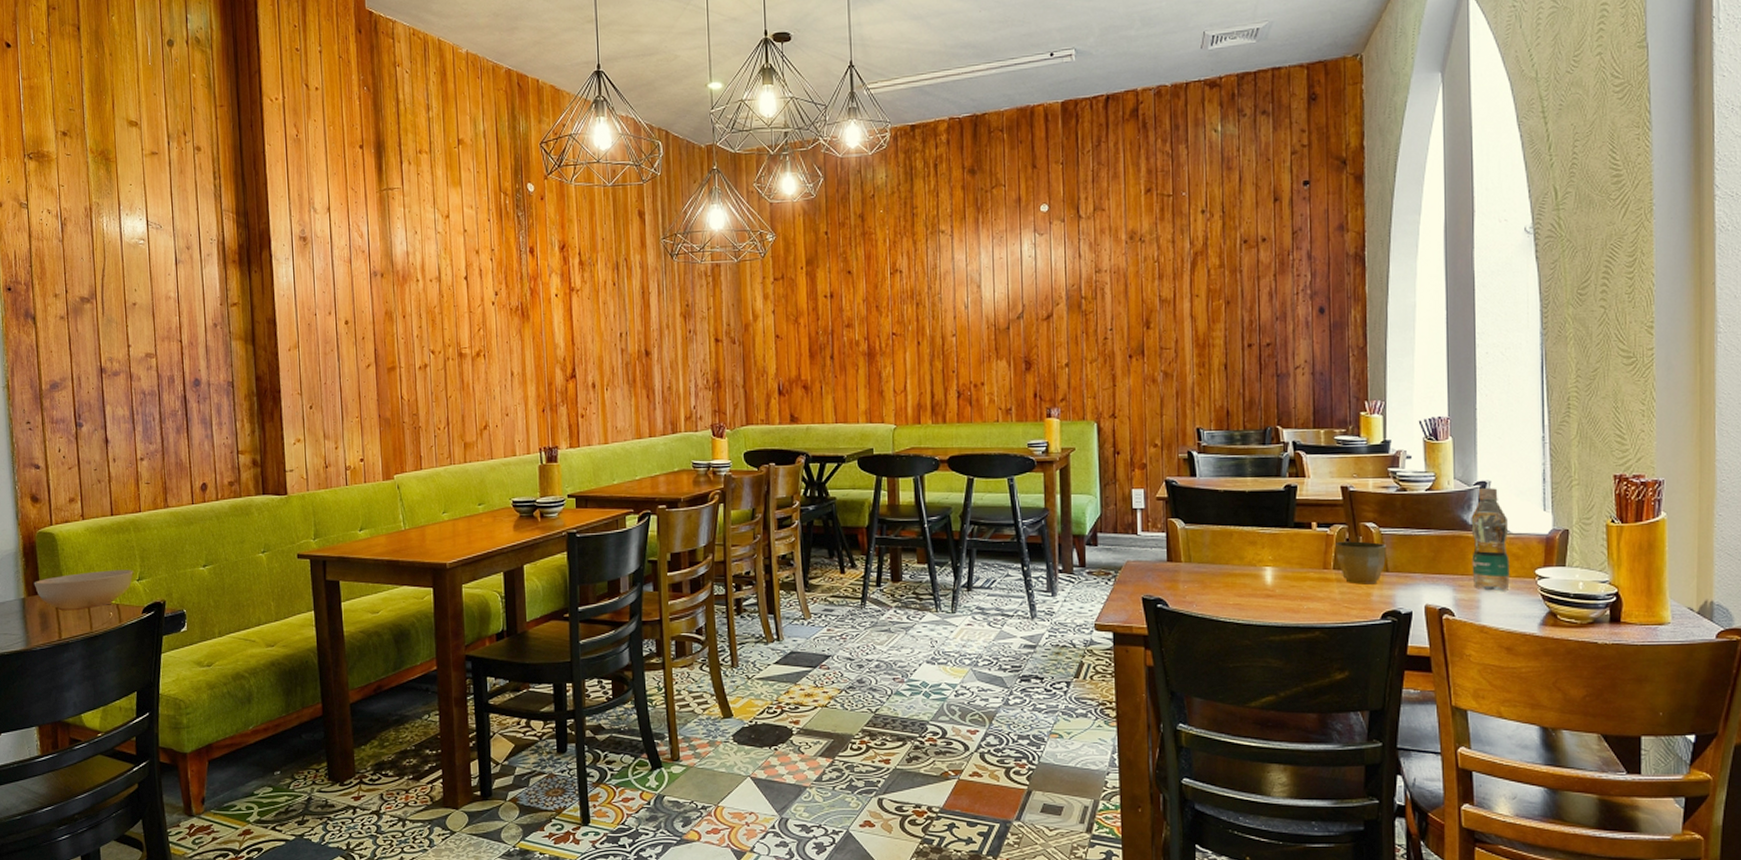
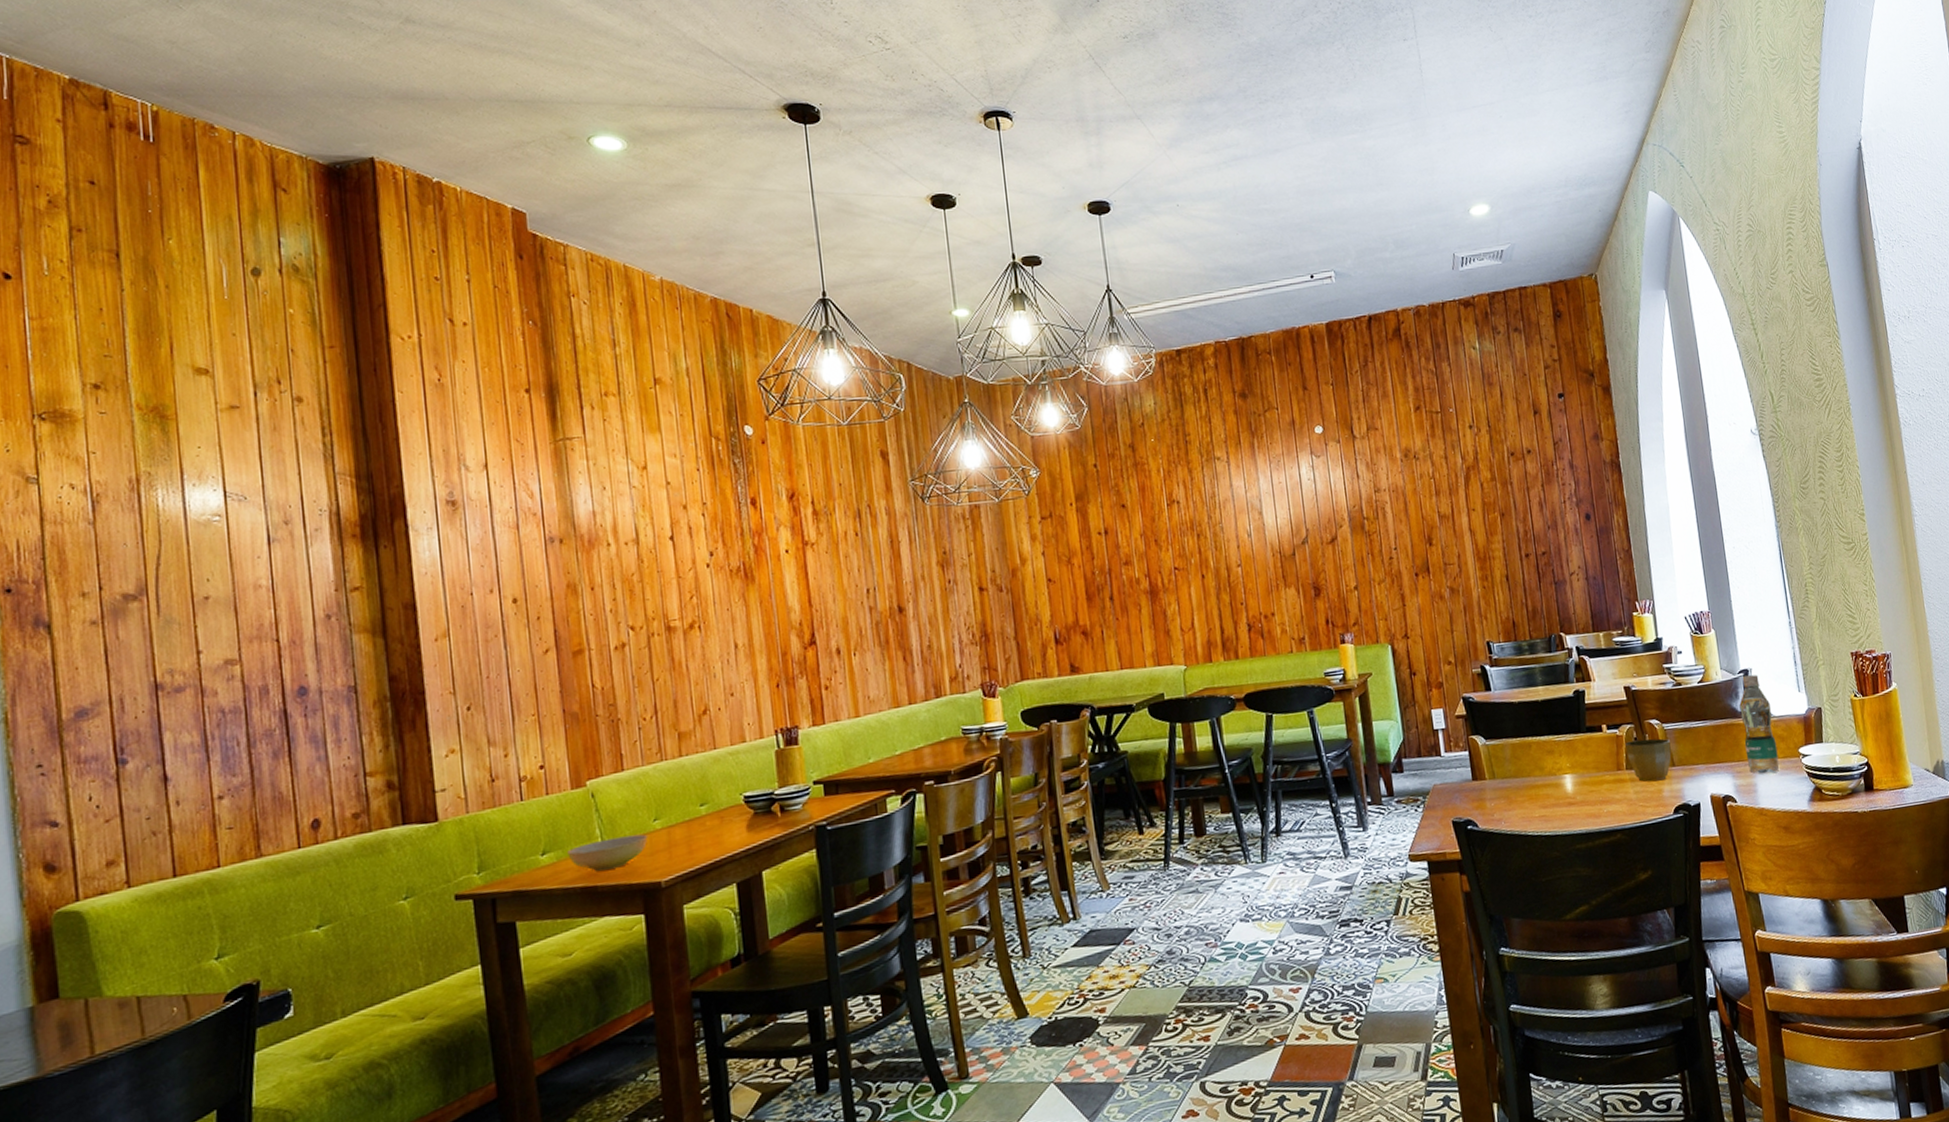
bowl: present [34,569,134,611] -> none [48,945,210,1016]
bowl: none [378,523,438,550] -> present [567,834,648,872]

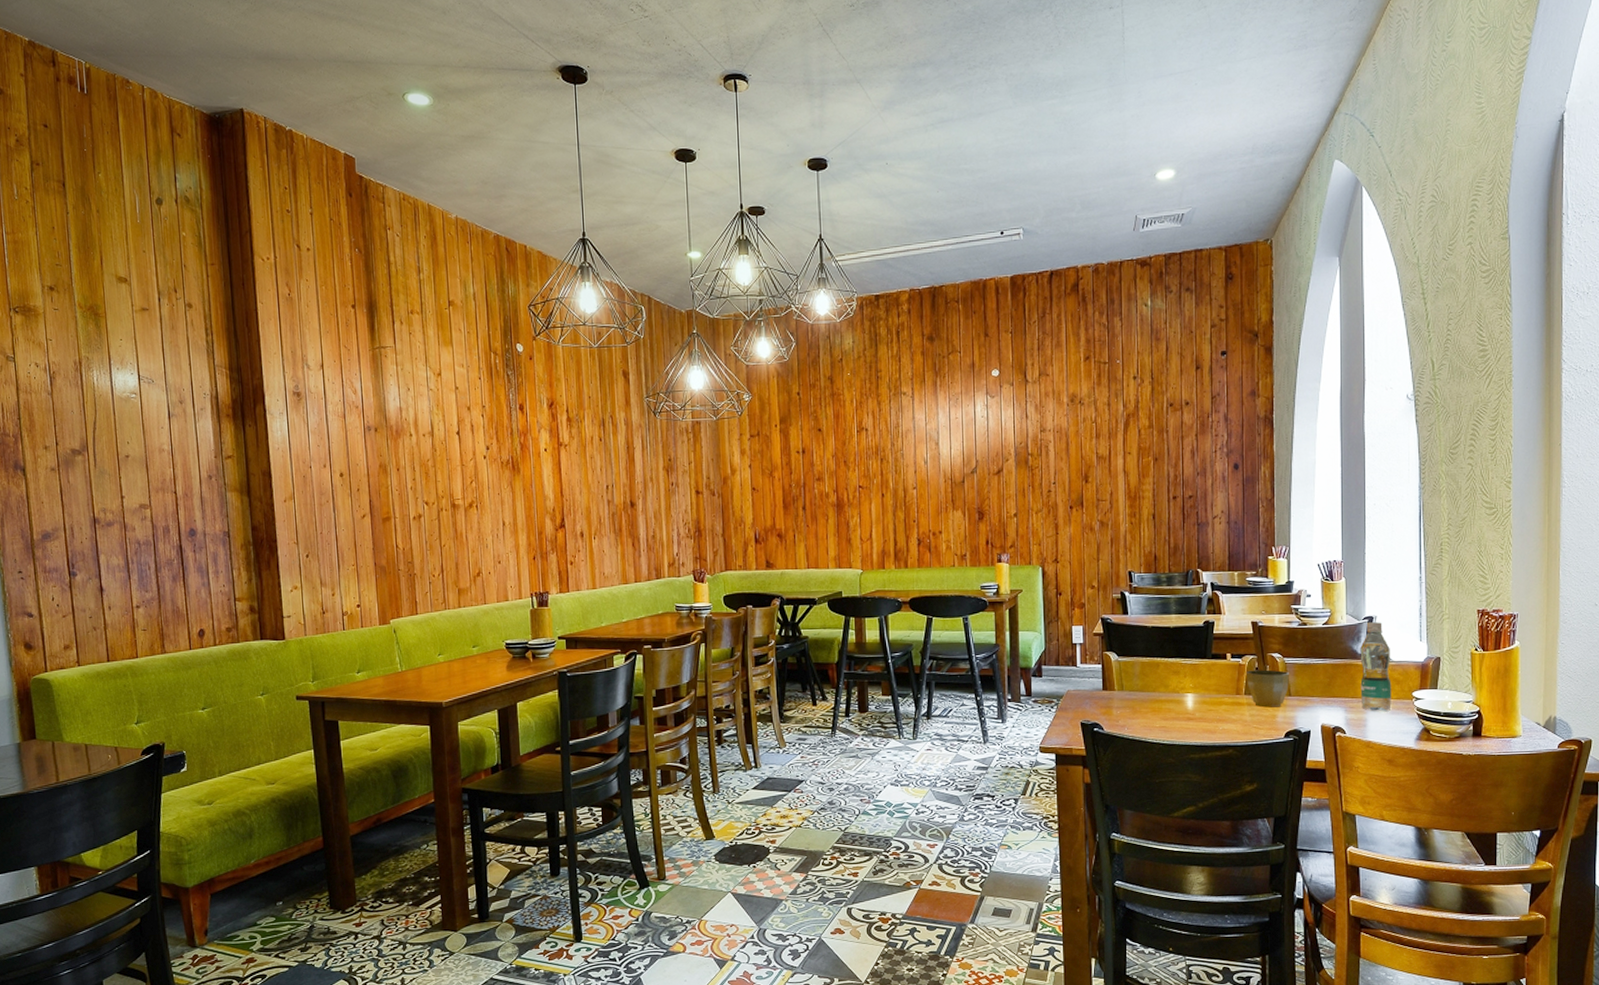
bowl: present [567,834,648,872] -> none [375,664,434,690]

